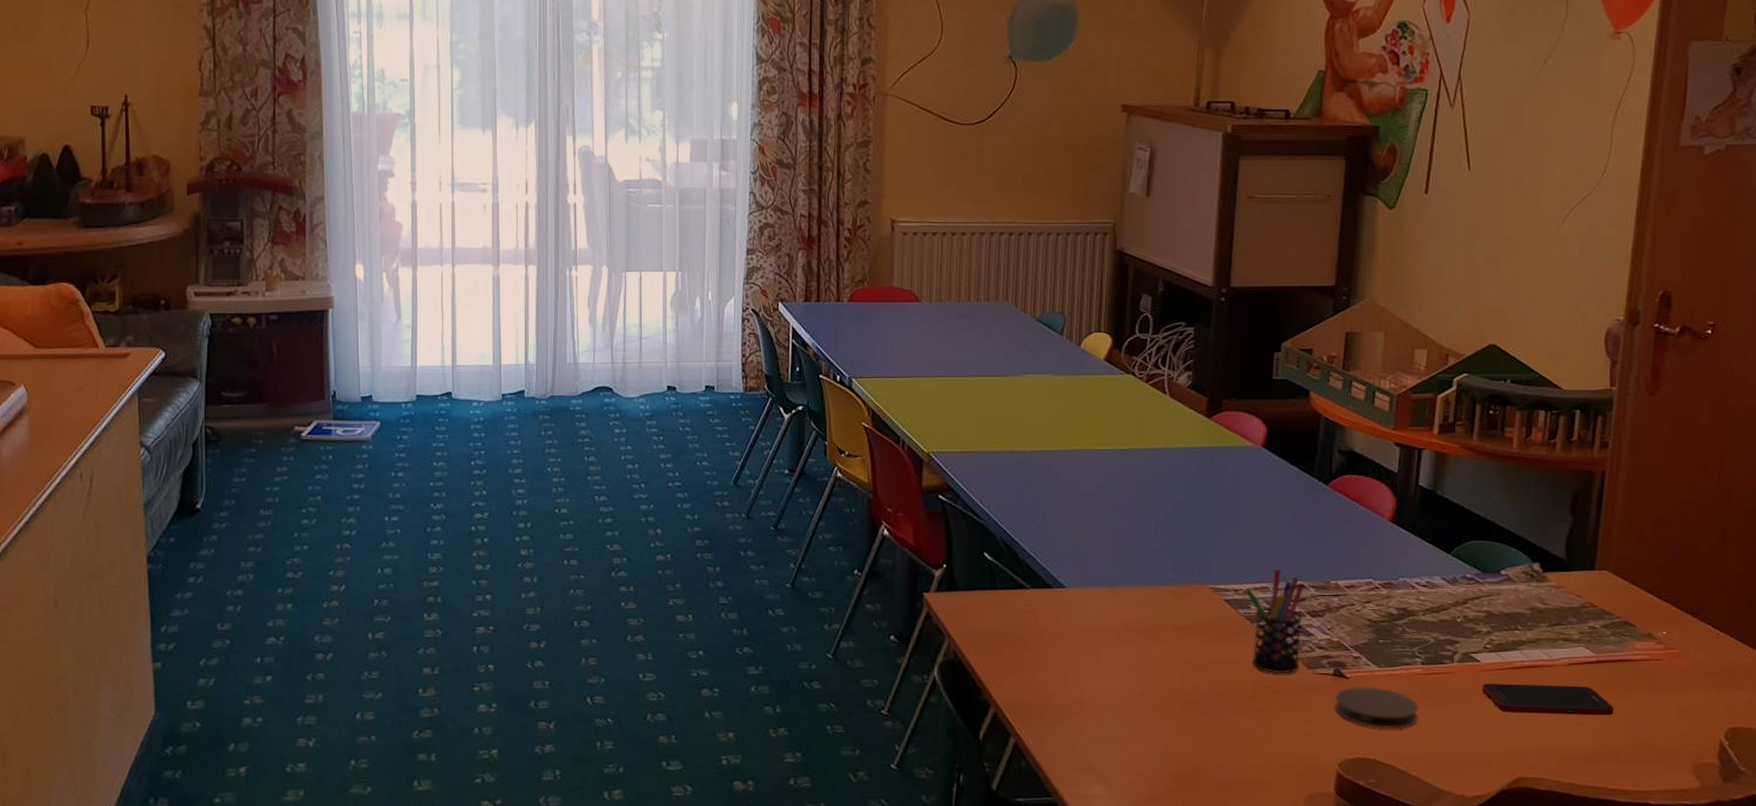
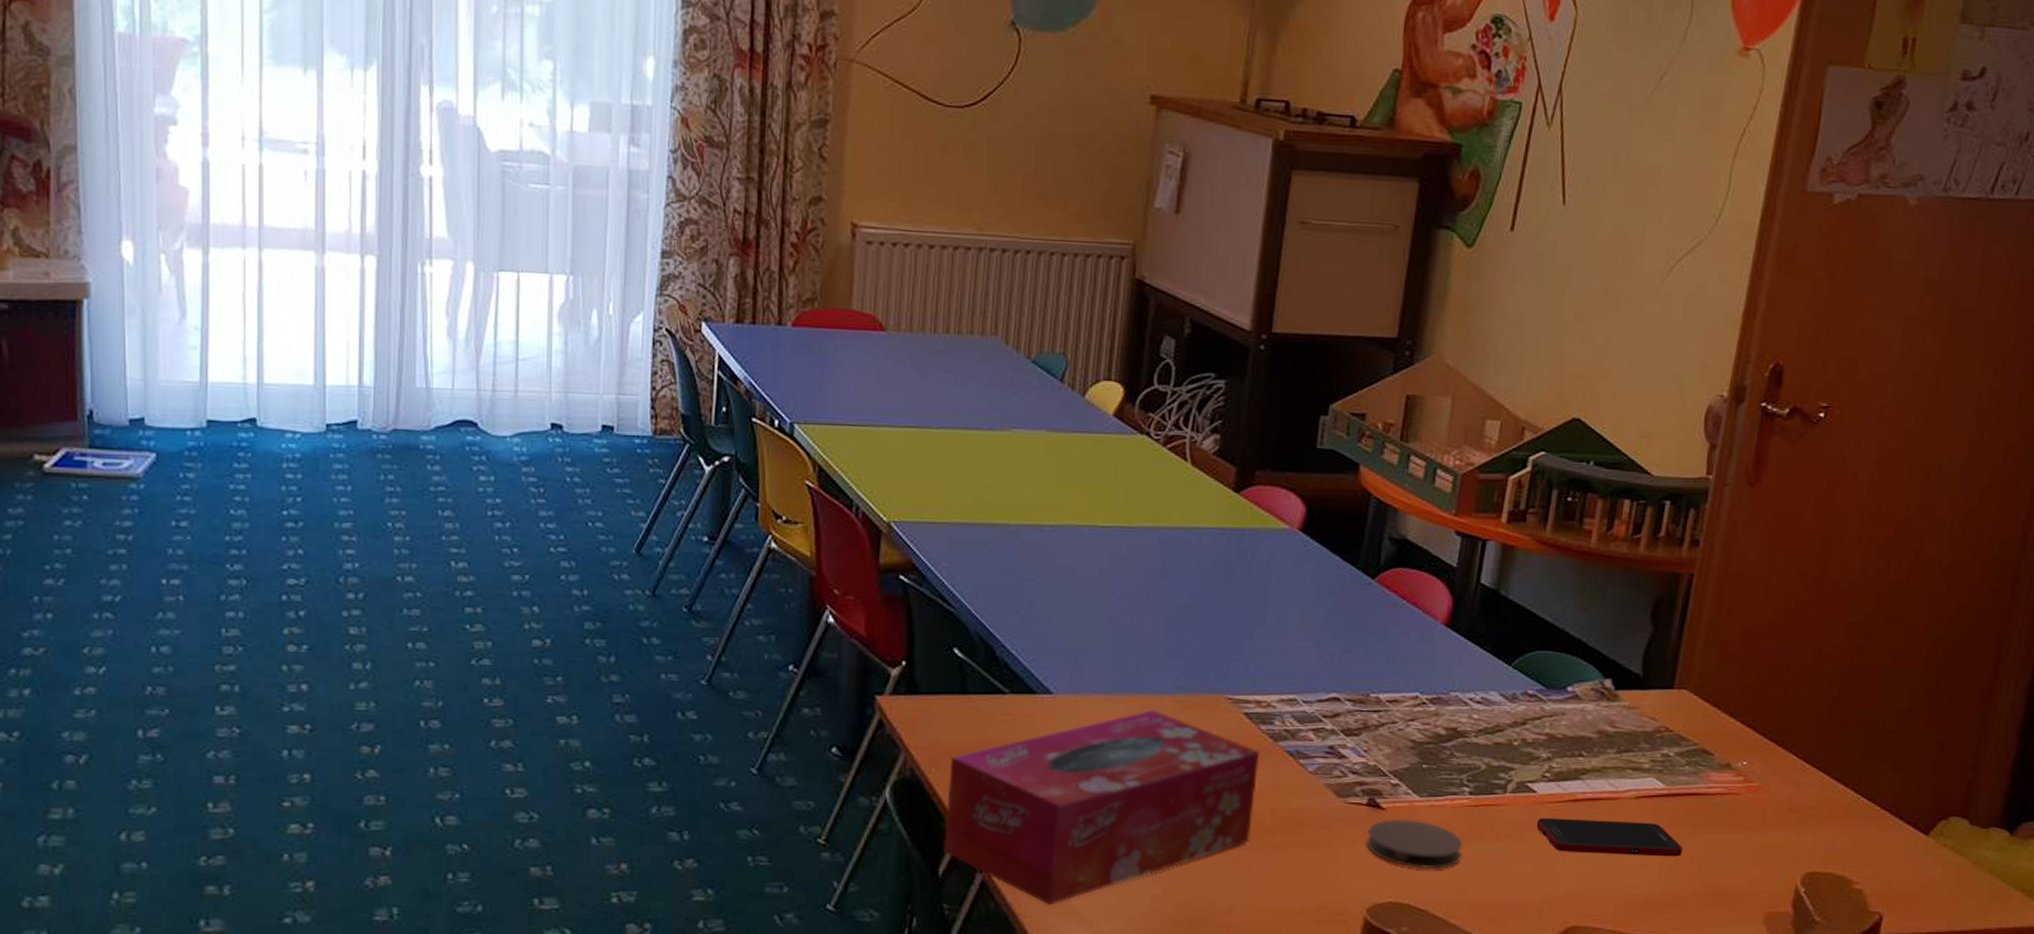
tissue box: none [982,599,1240,764] -> present [943,710,1260,906]
pen holder: present [1245,568,1304,673] -> none [1269,677,1340,802]

